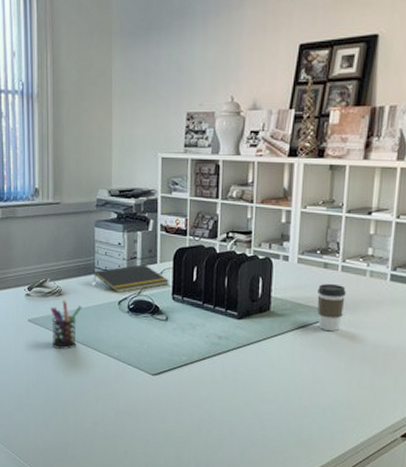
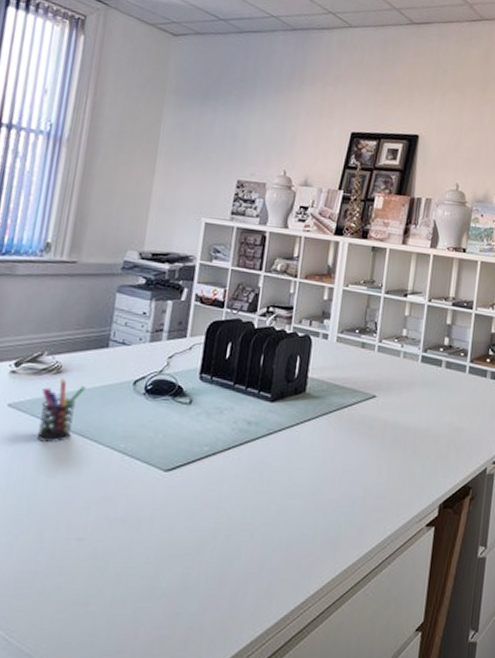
notepad: present [93,264,169,293] -> none [105,338,198,371]
coffee cup: present [317,283,346,332] -> none [352,363,381,415]

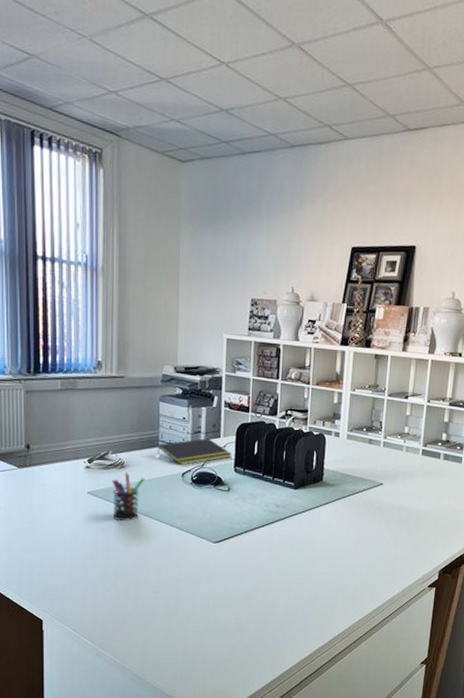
notepad: none [105,338,198,371] -> present [157,438,232,465]

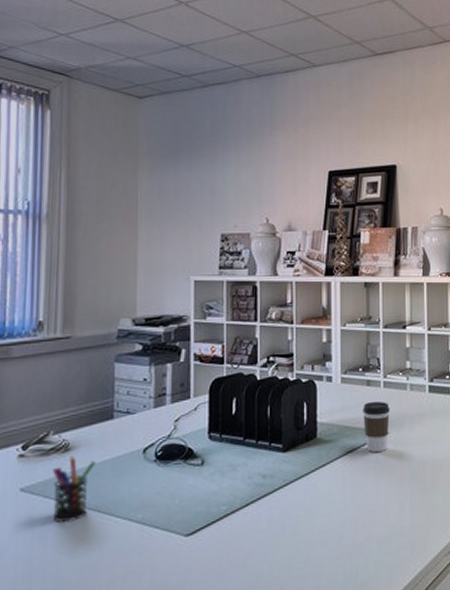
notepad: present [157,438,232,465] -> none [111,401,204,438]
coffee cup: none [363,457,387,499] -> present [363,401,390,453]

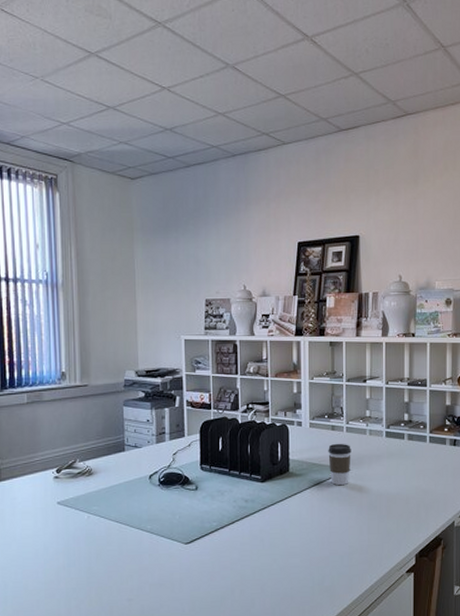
pen holder: present [52,456,96,522] -> none [81,479,113,529]

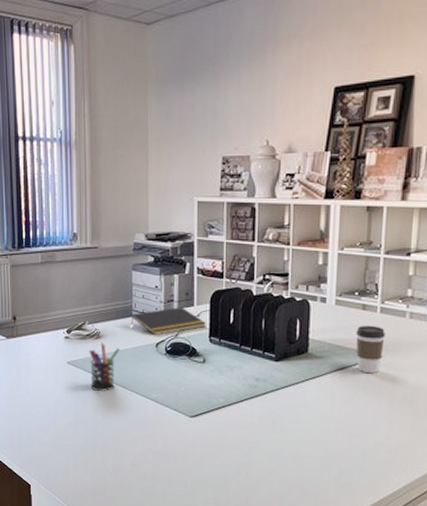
pen holder: none [81,479,113,529] -> present [89,342,120,391]
notepad: none [123,438,197,467] -> present [131,307,206,335]

